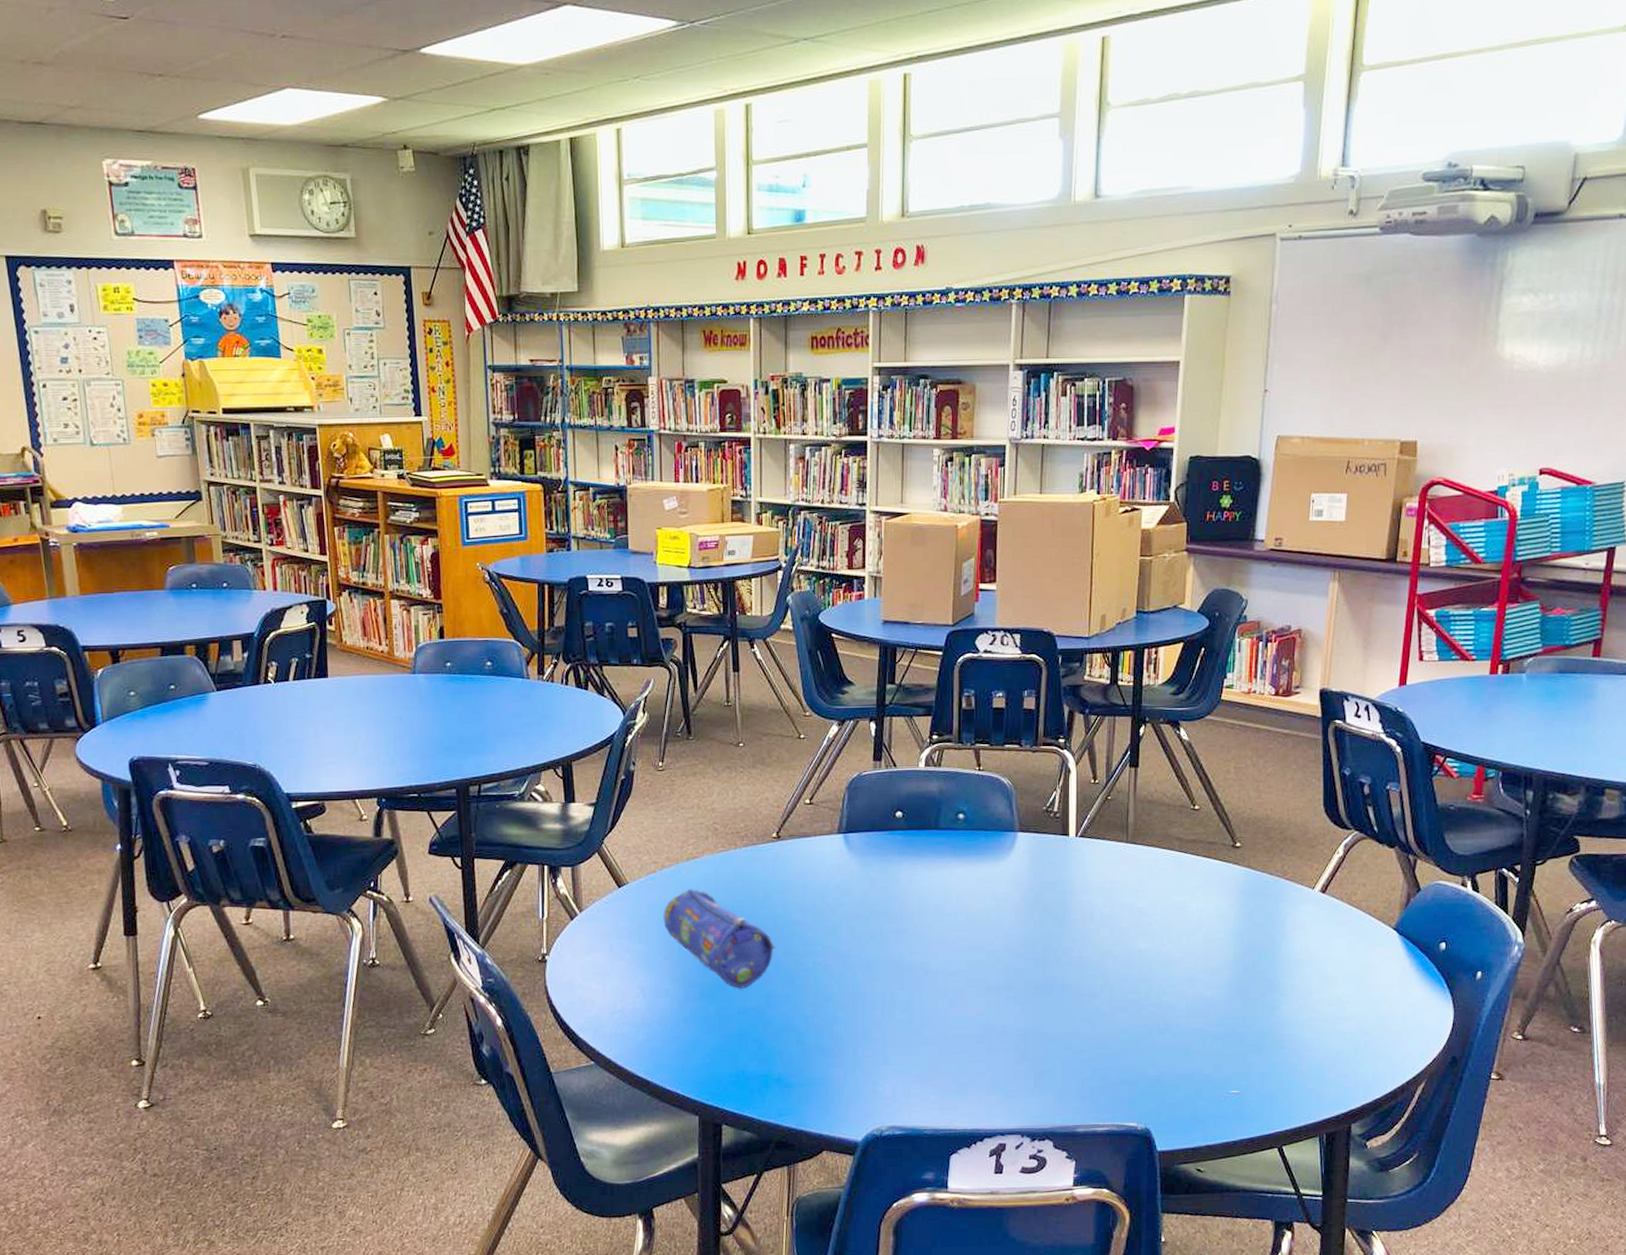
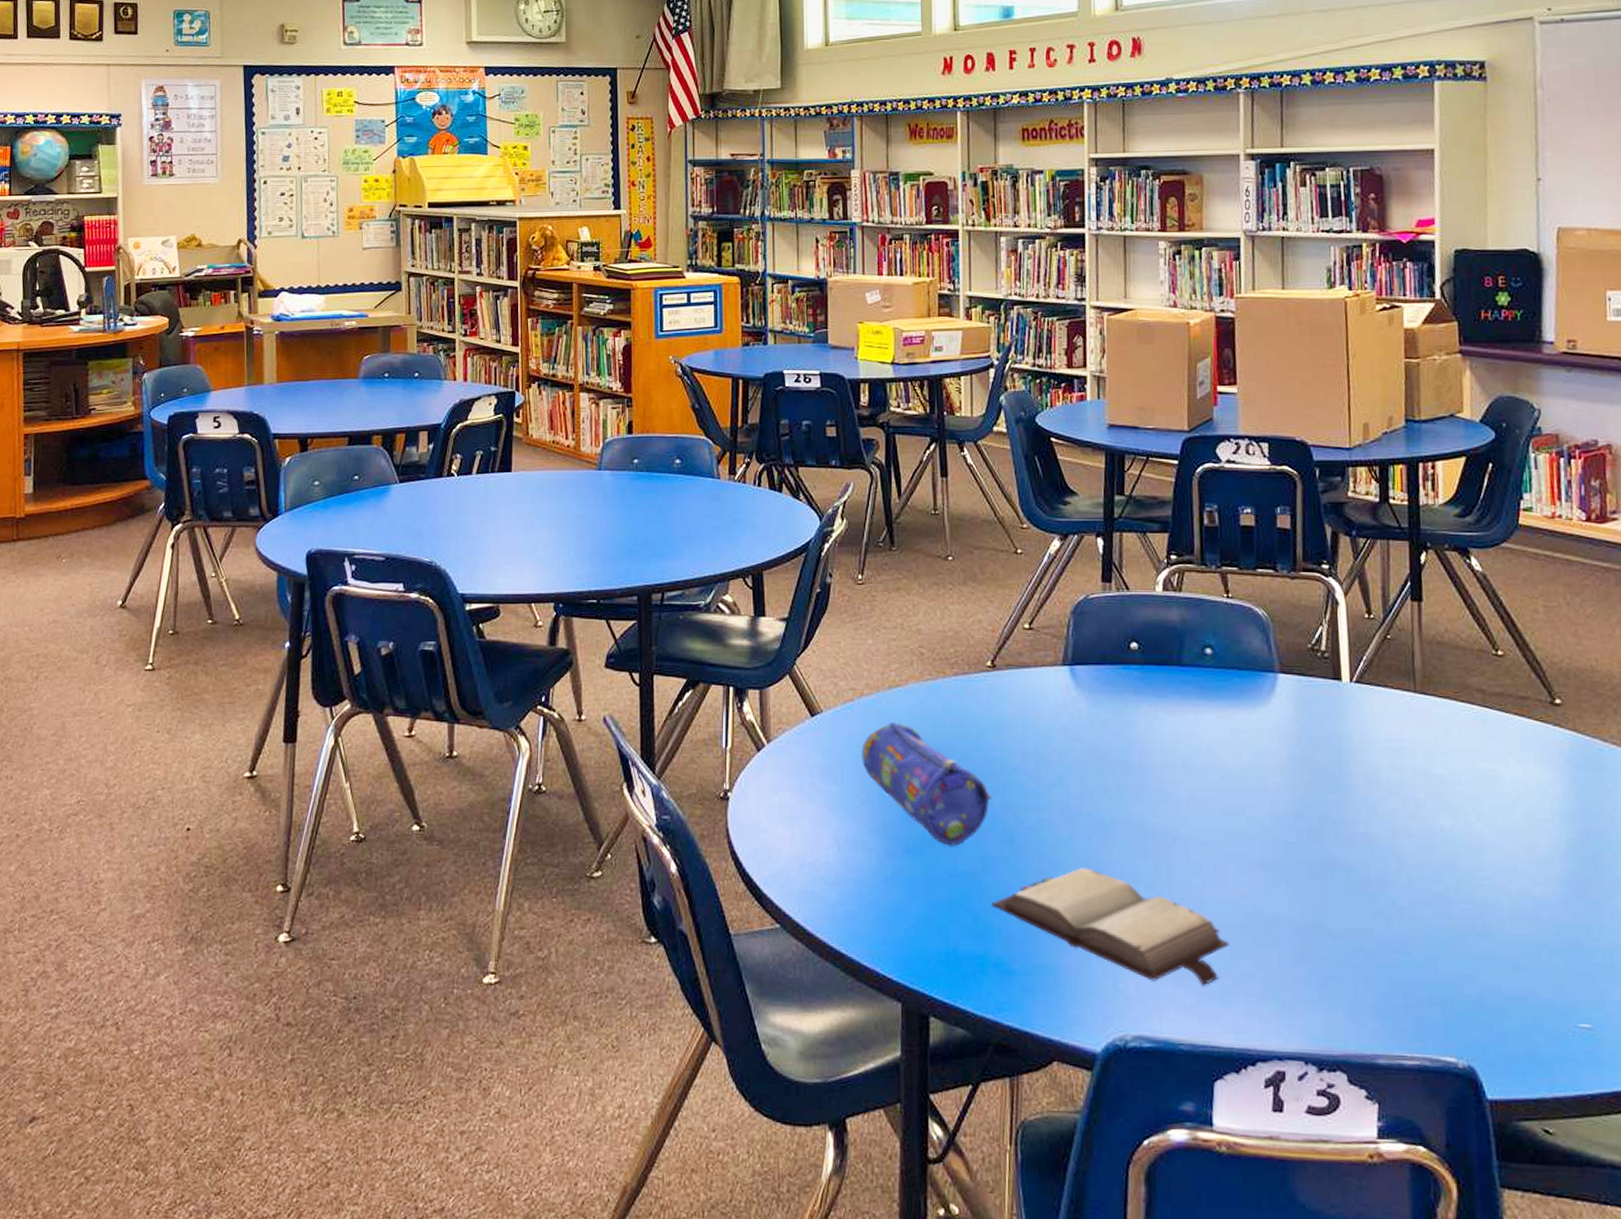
hardback book: none [774,999,967,1084] -> present [991,868,1230,985]

